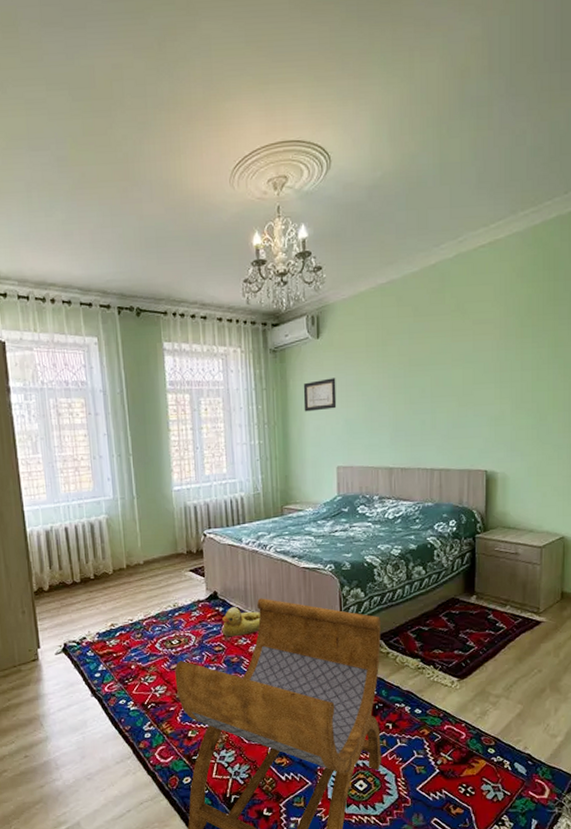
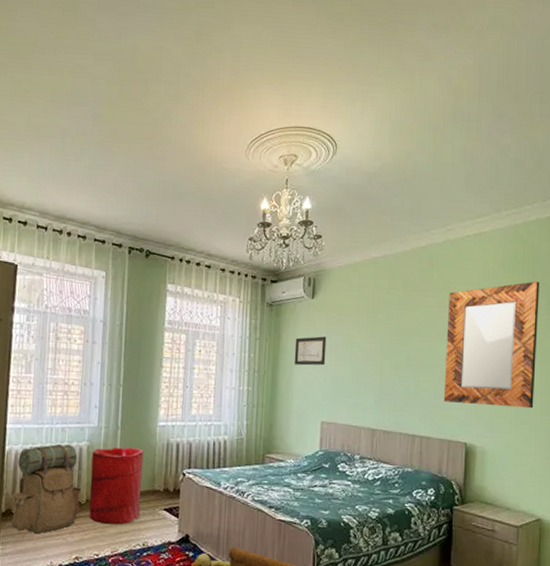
backpack: none [40,519,109,607] -> present [11,444,82,533]
laundry hamper: none [112,515,168,591] -> present [89,447,144,525]
home mirror: none [461,288,561,431] -> present [443,281,540,409]

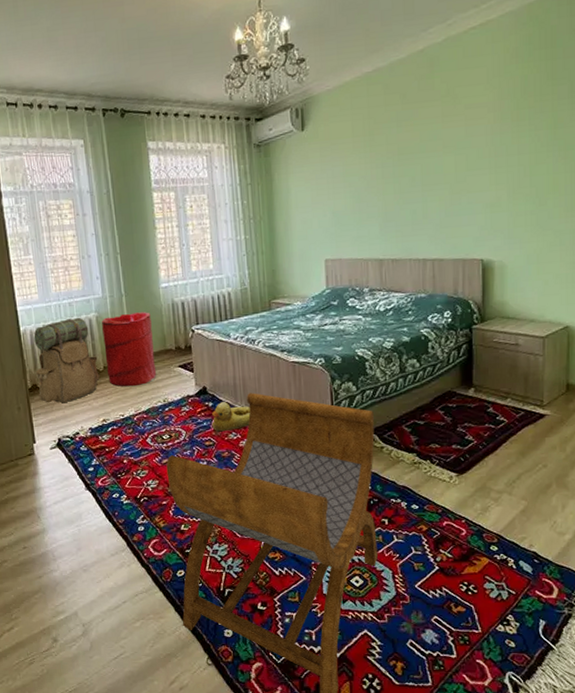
wall art: present [294,336,327,366] -> none [288,170,323,205]
home mirror: present [443,281,540,409] -> none [454,67,560,219]

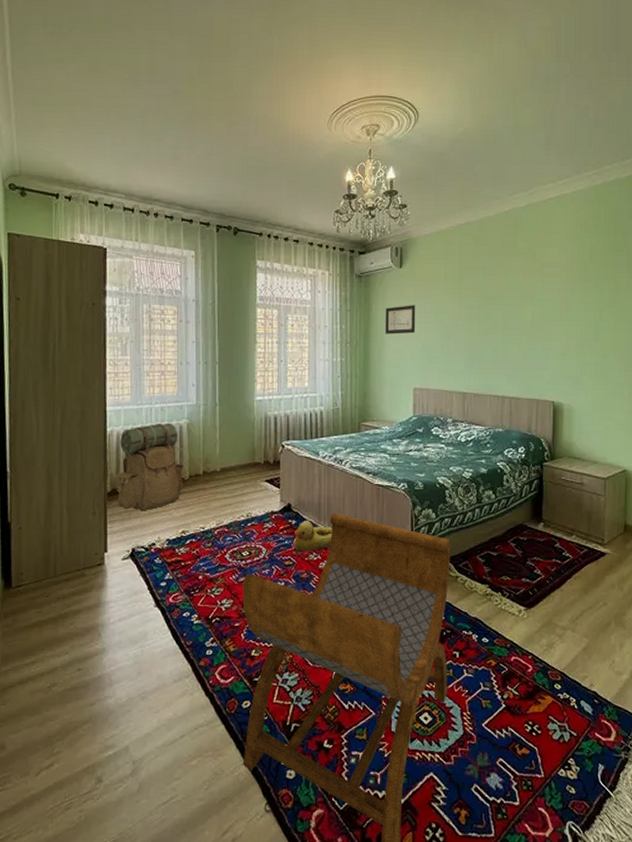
laundry hamper: present [102,312,157,387] -> none [192,423,243,499]
wall art: none [288,170,323,205] -> present [385,305,416,334]

